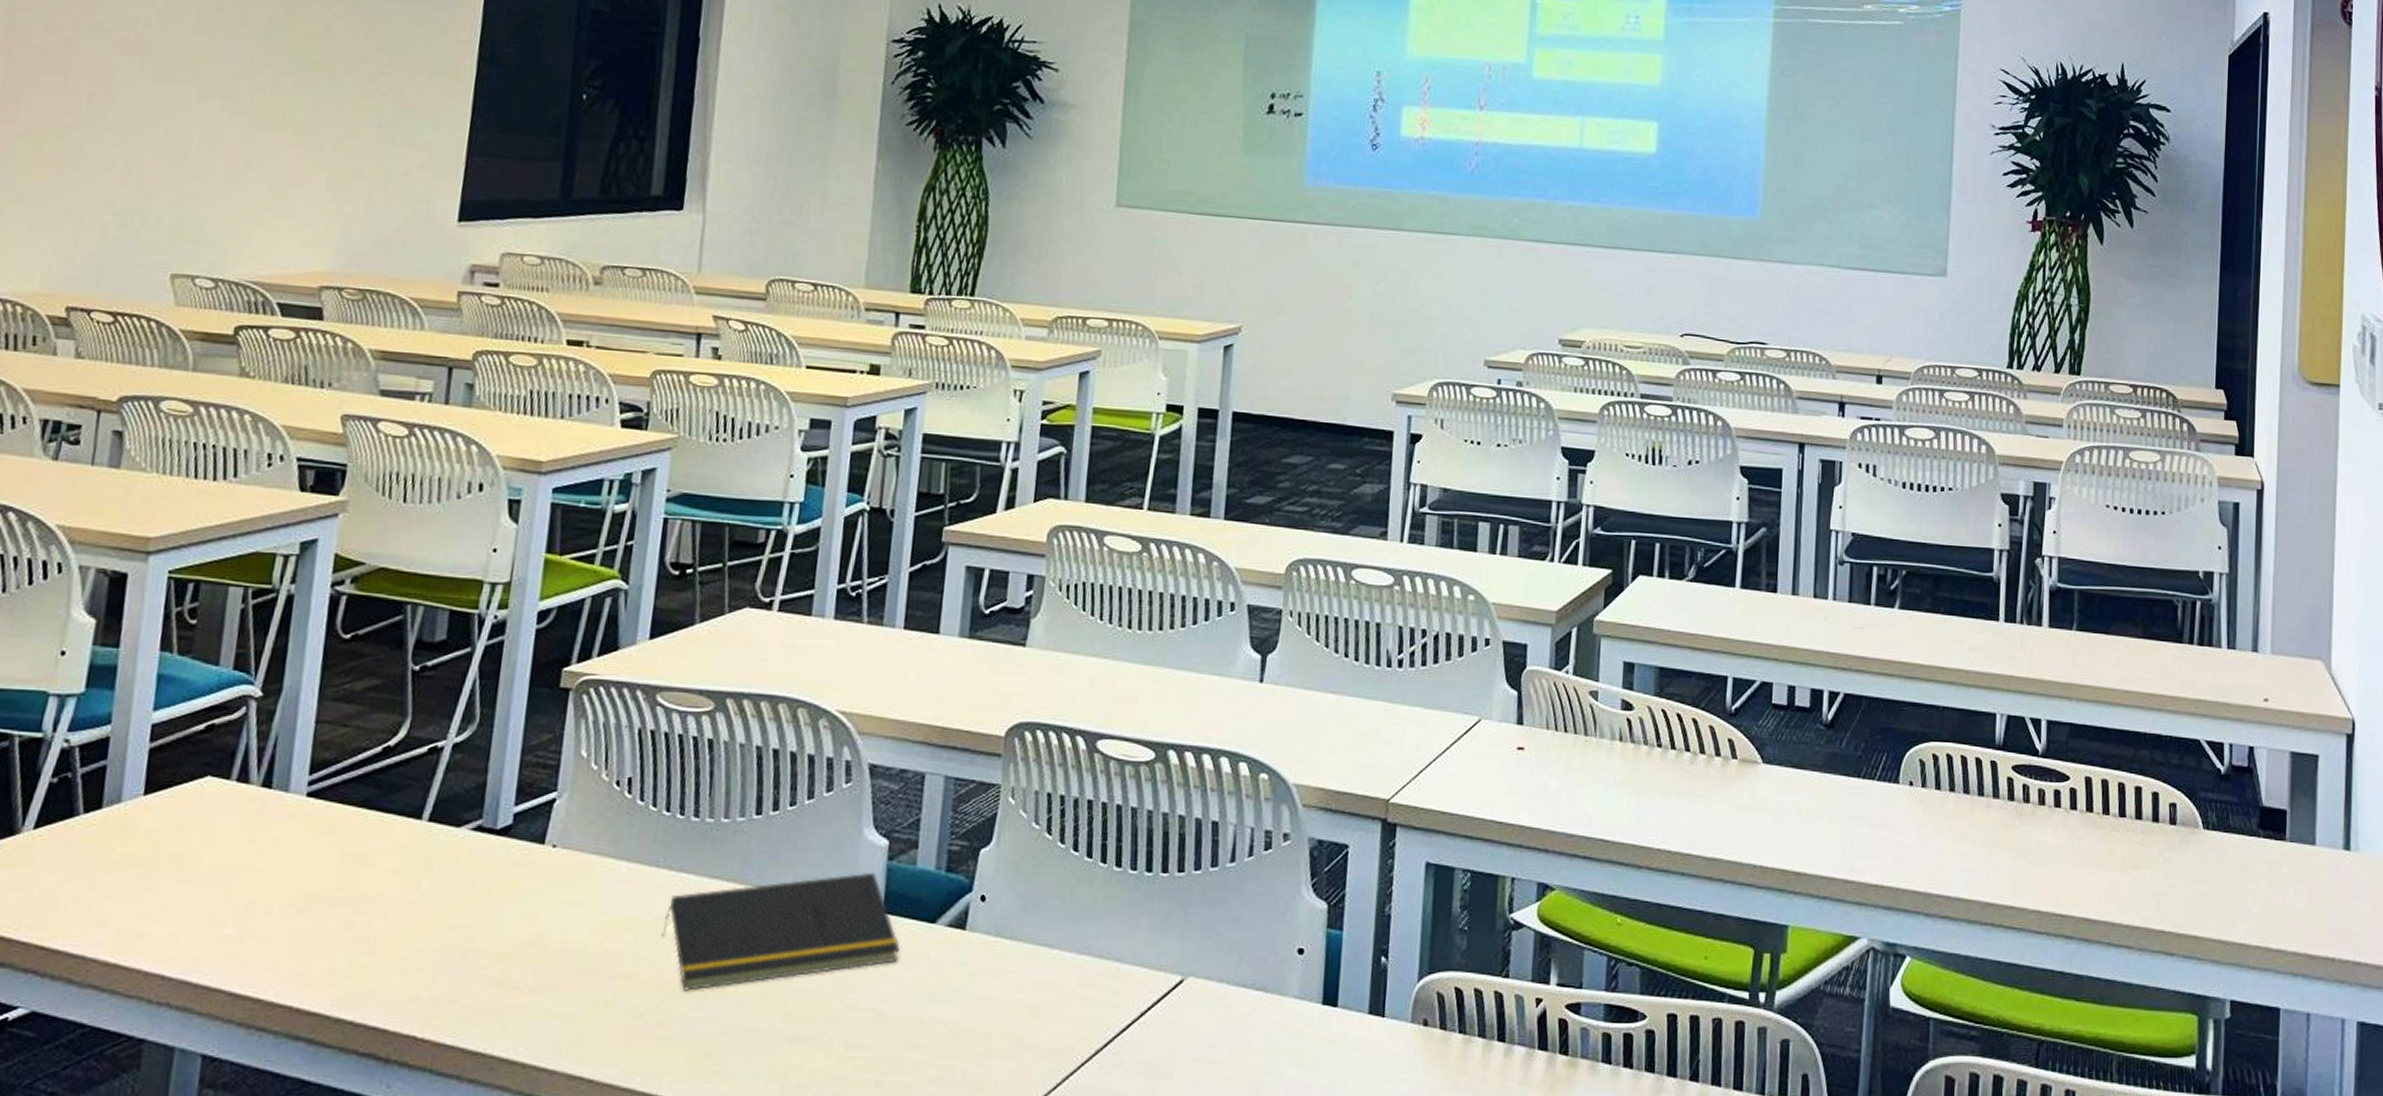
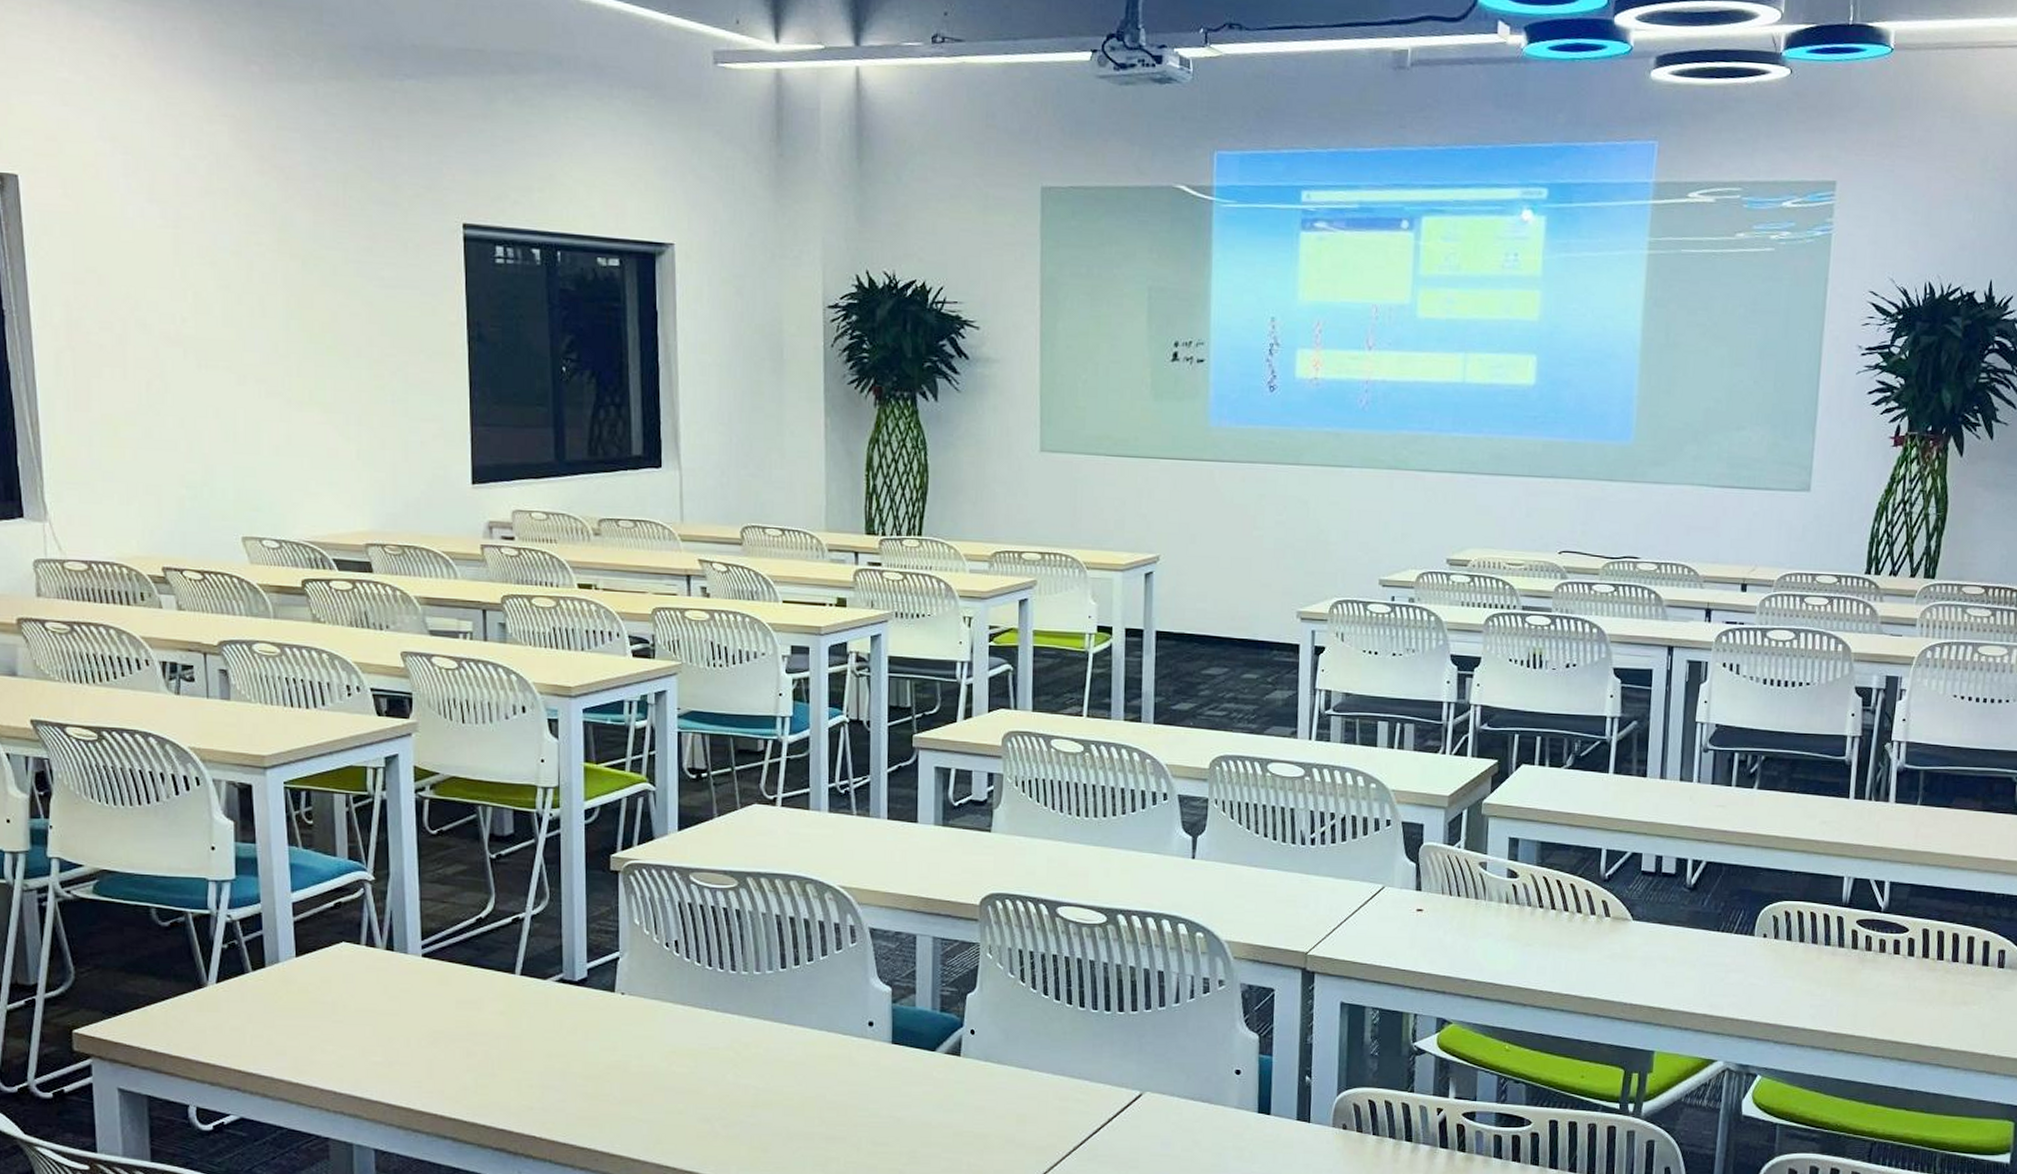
notepad: present [661,872,900,991] -> none [716,1012,908,1103]

